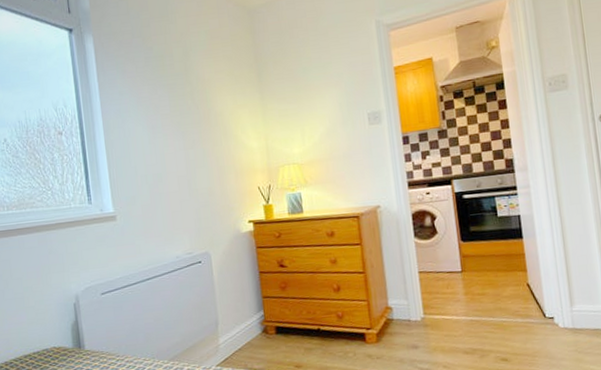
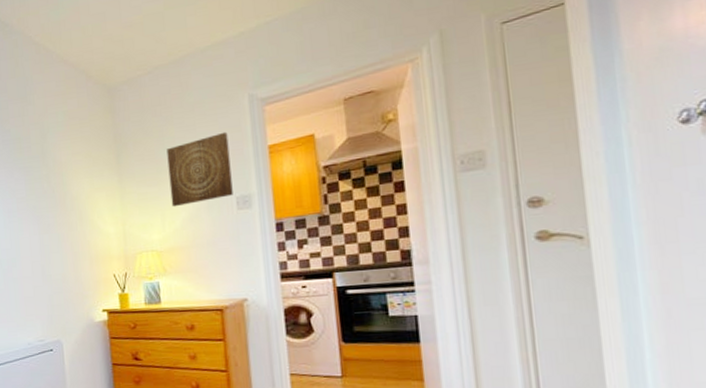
wall art: none [304,53,365,123] -> present [166,131,233,207]

